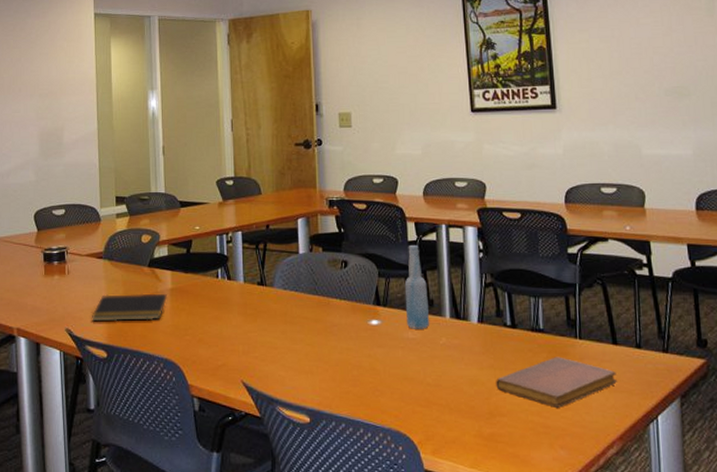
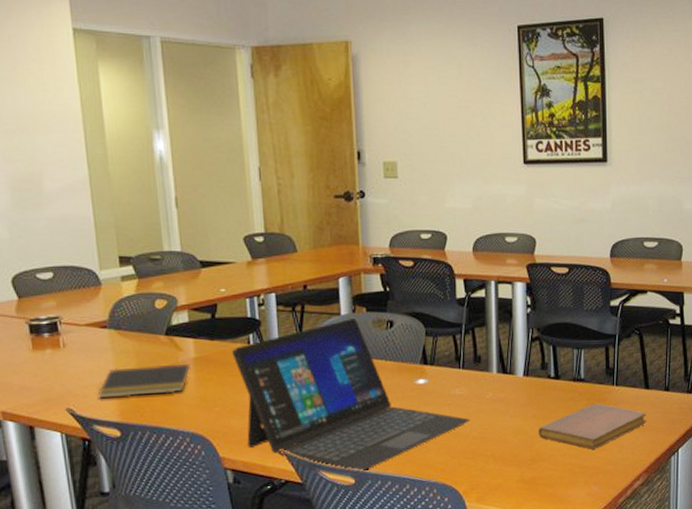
laptop: none [203,258,424,411] -> present [232,319,471,472]
bottle: present [404,244,430,329] -> none [452,301,477,386]

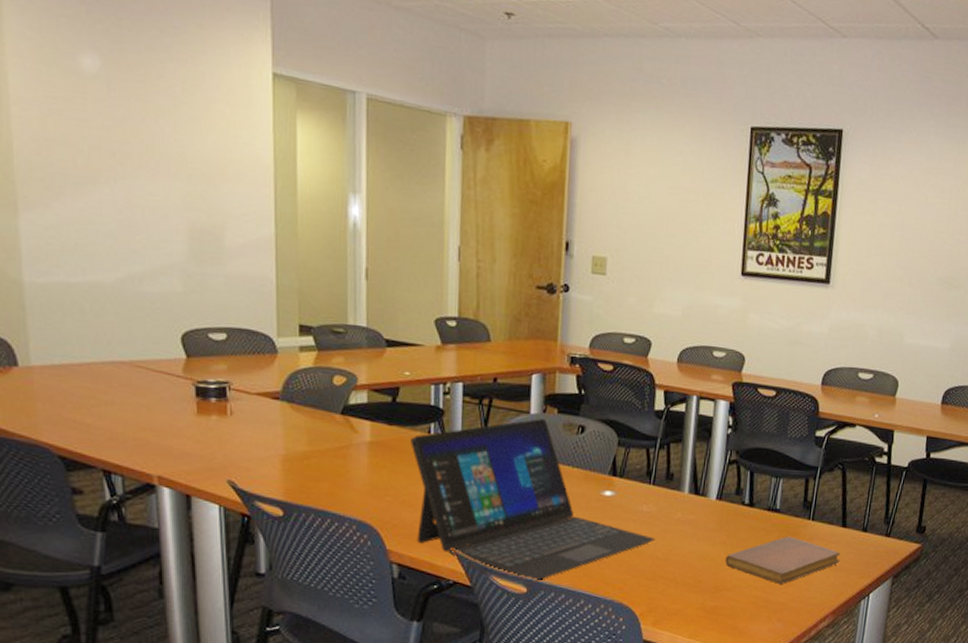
notepad: present [97,363,191,399] -> none [262,443,365,477]

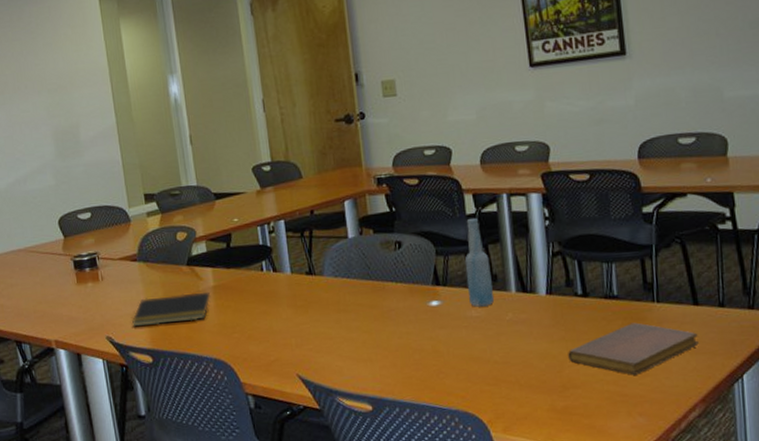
notepad: none [262,443,365,477] -> present [131,291,211,327]
laptop: present [410,419,656,581] -> none [247,241,491,399]
bottle: none [643,414,670,503] -> present [464,217,495,307]

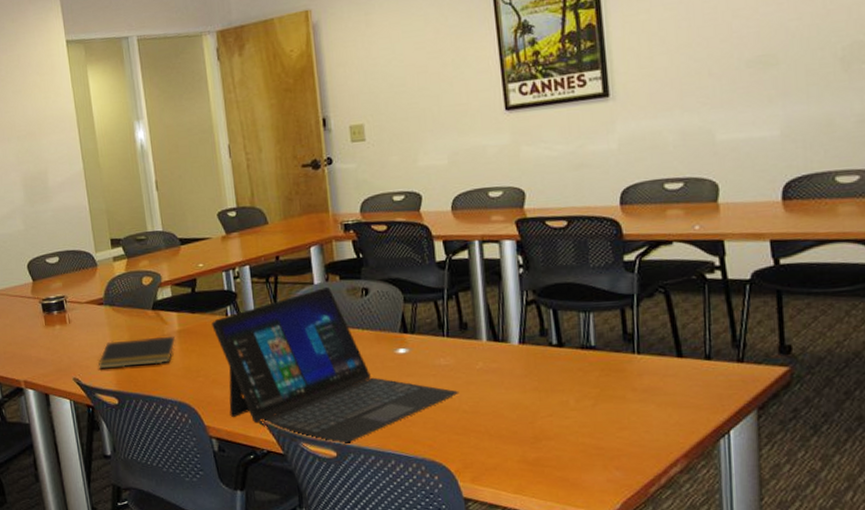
laptop: none [247,241,491,399] -> present [212,287,460,445]
bottle: present [464,217,495,307] -> none [433,264,465,356]
notebook: present [568,322,699,375] -> none [541,374,682,428]

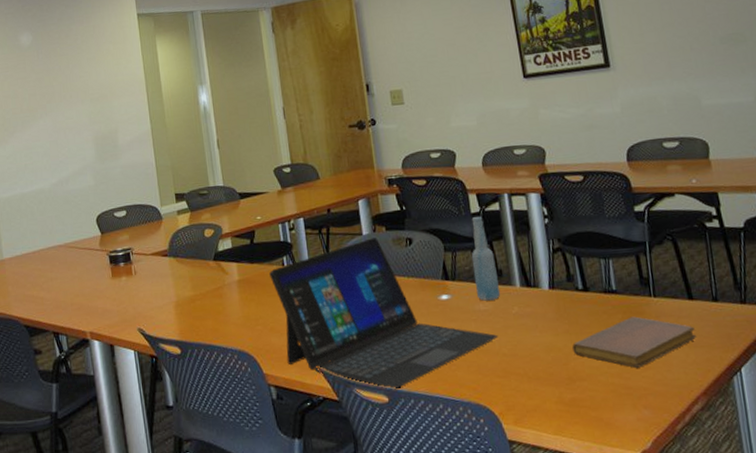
notepad: present [98,336,176,369] -> none [161,285,236,319]
bottle: none [433,264,465,356] -> present [471,216,501,301]
notebook: none [541,374,682,428] -> present [572,316,696,368]

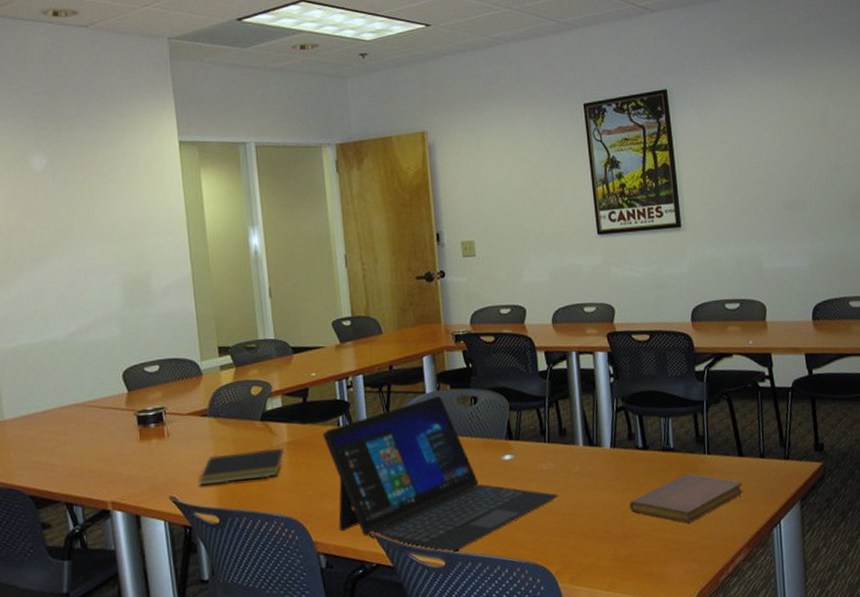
notepad: none [161,285,236,319] -> present [198,447,285,486]
bottle: present [471,216,501,301] -> none [536,374,564,461]

